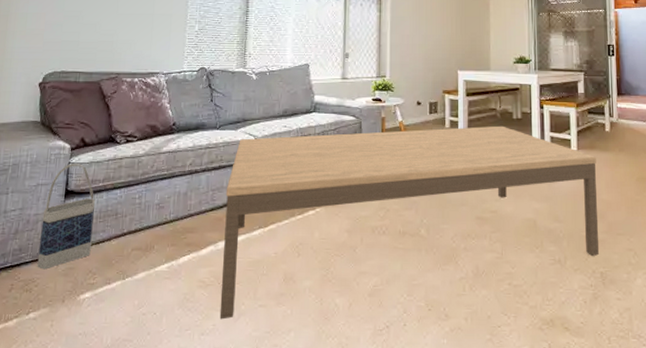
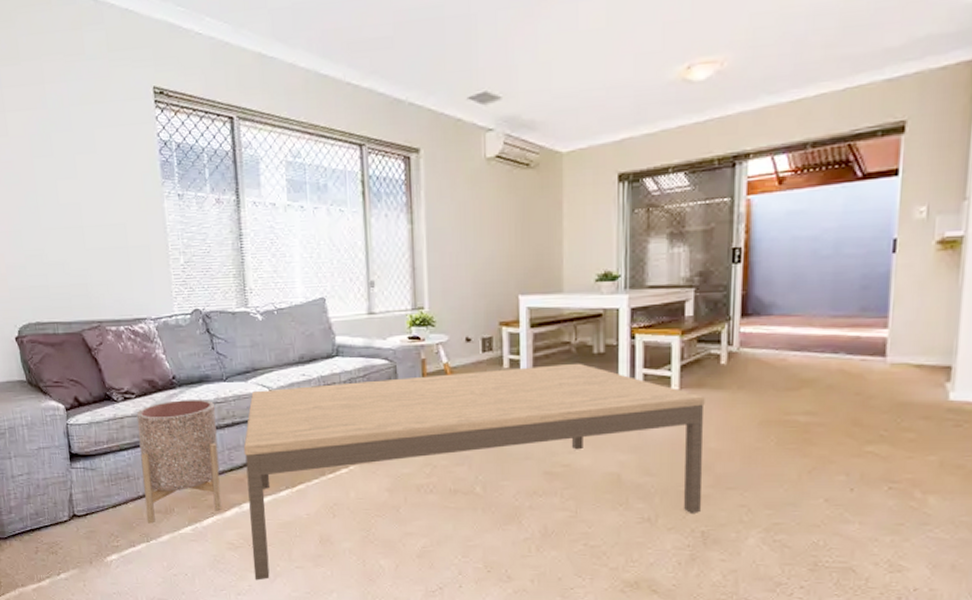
bag: present [37,164,95,270] -> none [51,425,109,533]
planter: none [126,144,206,261] -> present [136,399,222,524]

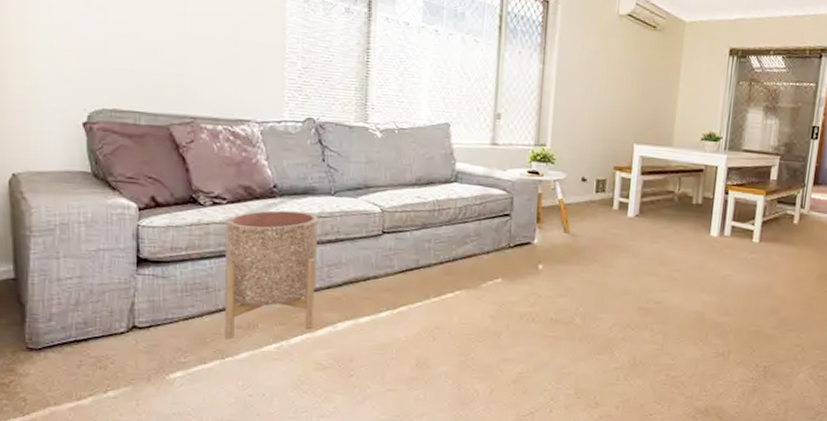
coffee table: present [243,363,705,581] -> none [341,208,779,403]

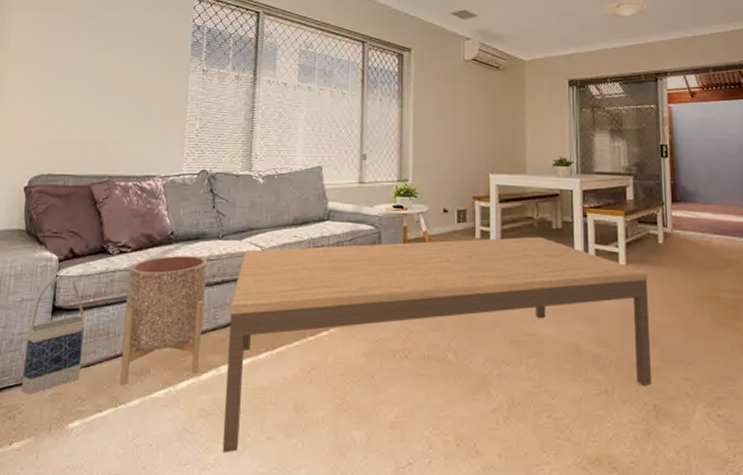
bag: none [109,226,178,346] -> present [21,277,85,395]
coffee table: none [341,208,779,403] -> present [222,236,651,453]

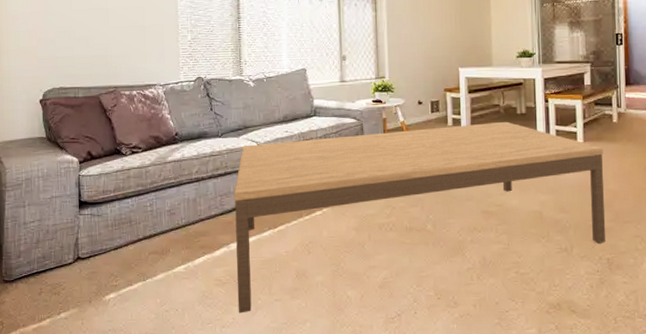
bag: present [21,277,85,395] -> none [60,176,110,274]
planter: present [119,256,207,386] -> none [142,153,212,264]

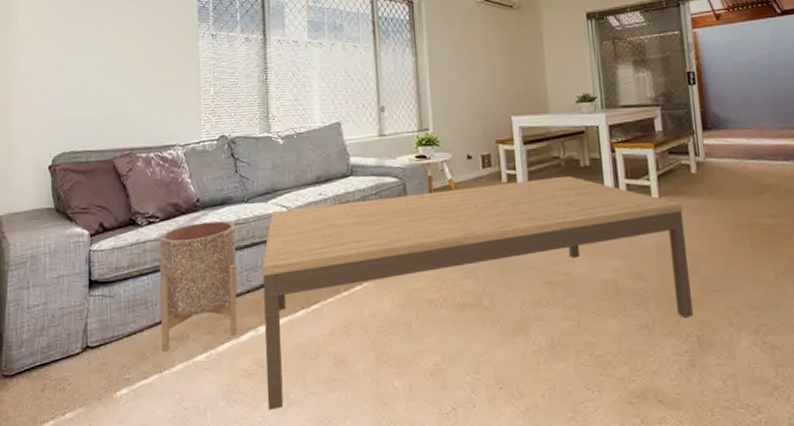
planter: none [142,153,212,264] -> present [159,221,238,352]

